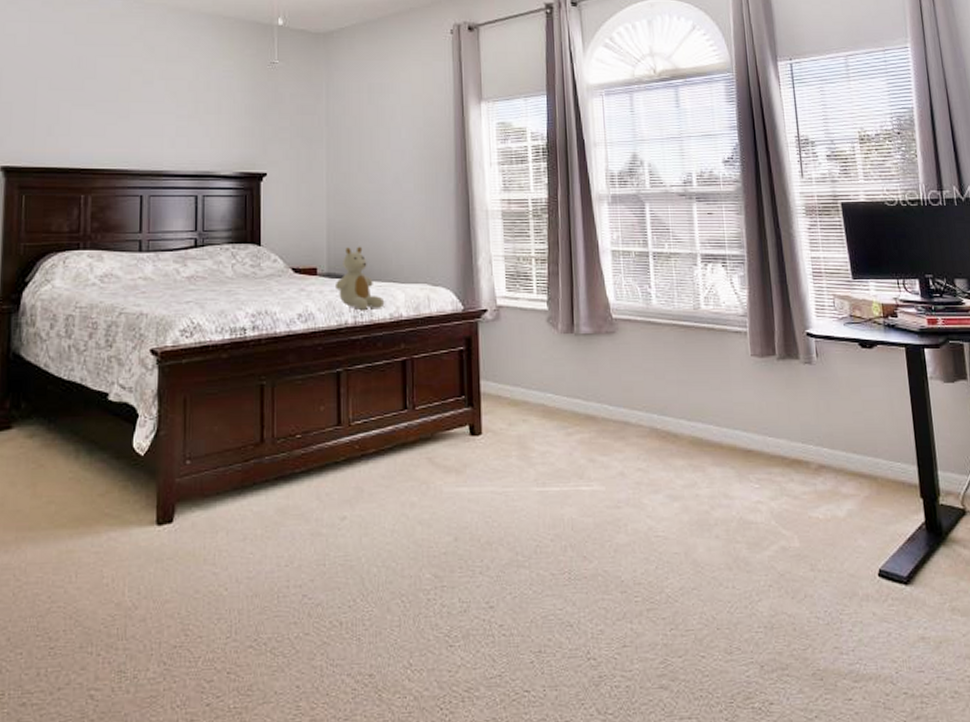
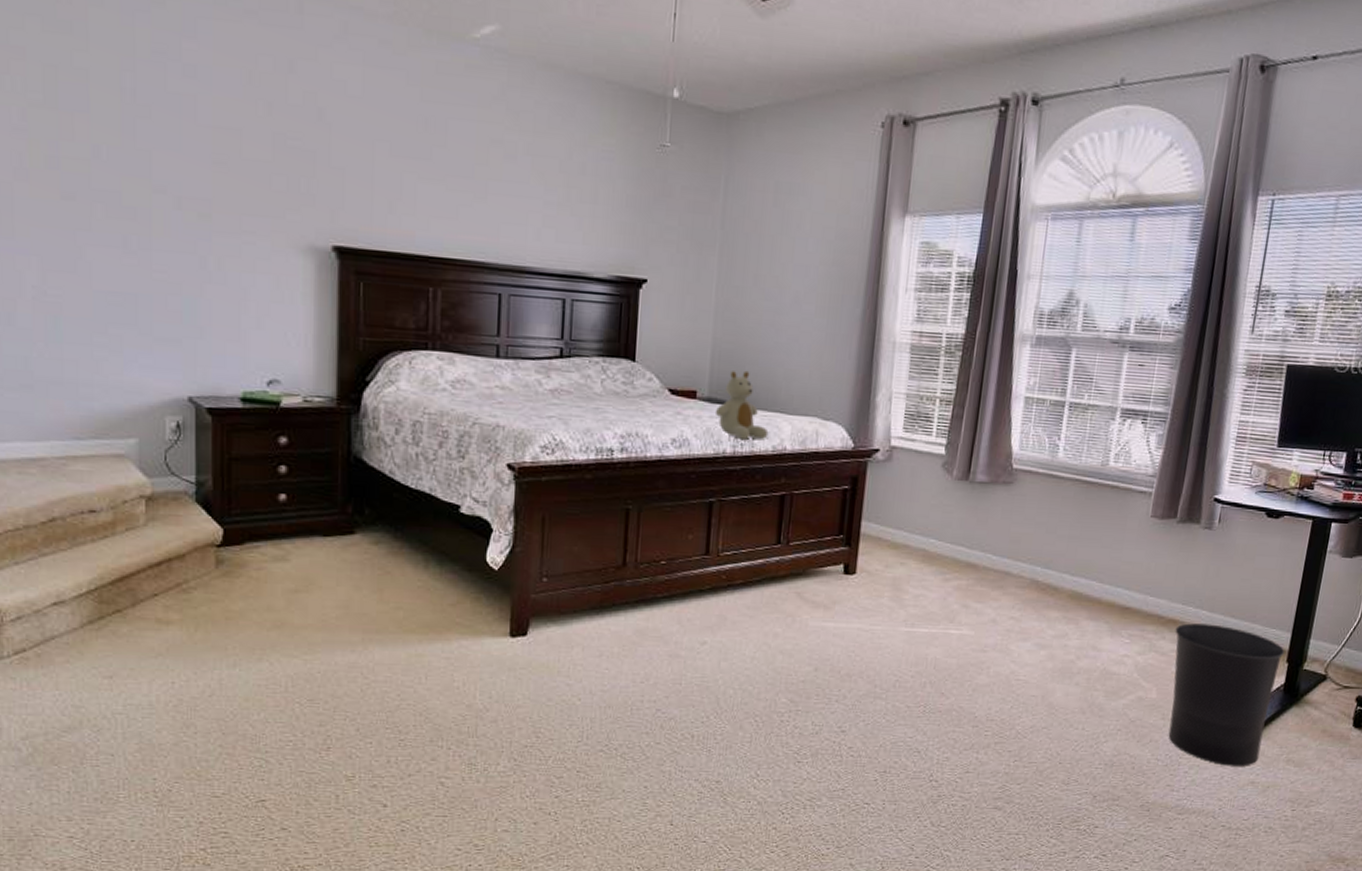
waste bin: none [801,462,922,619] -> present [1168,623,1285,765]

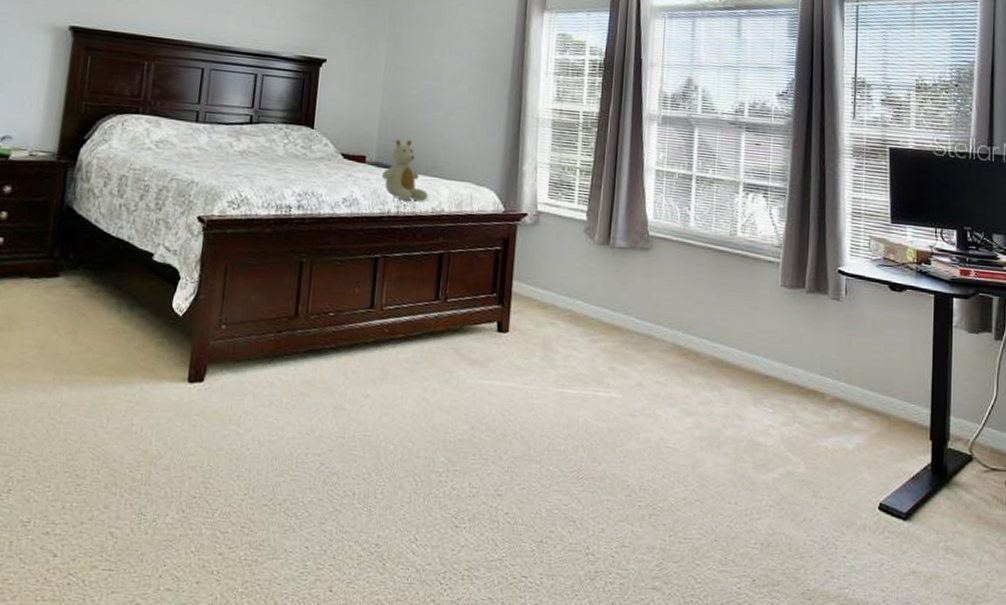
waste bin: present [1168,623,1285,765] -> none [816,394,927,552]

